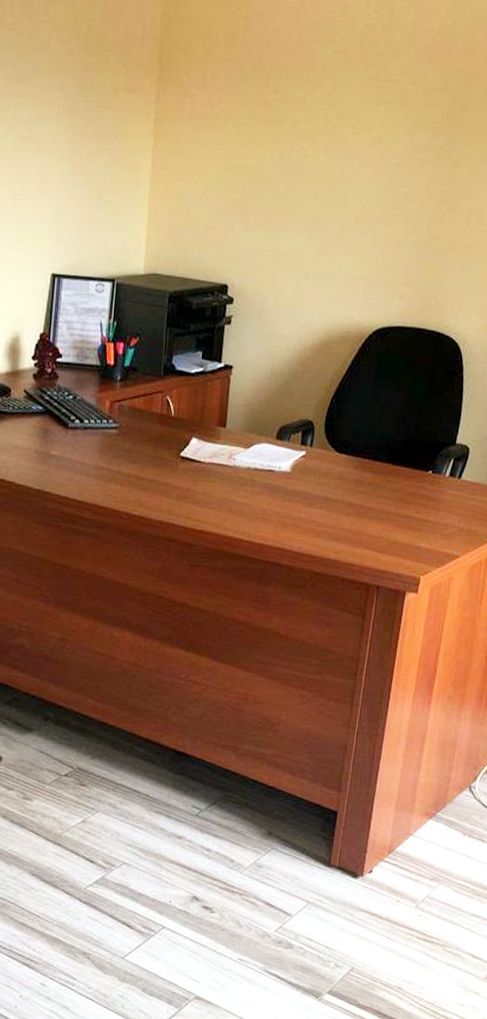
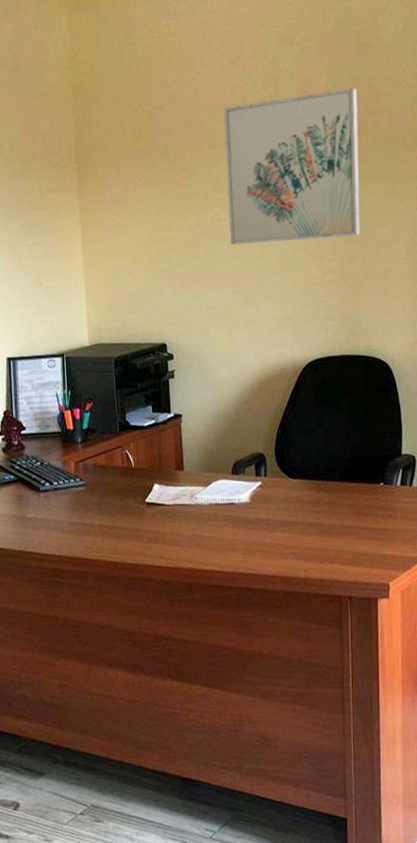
wall art: none [314,26,478,198] -> present [224,88,361,245]

